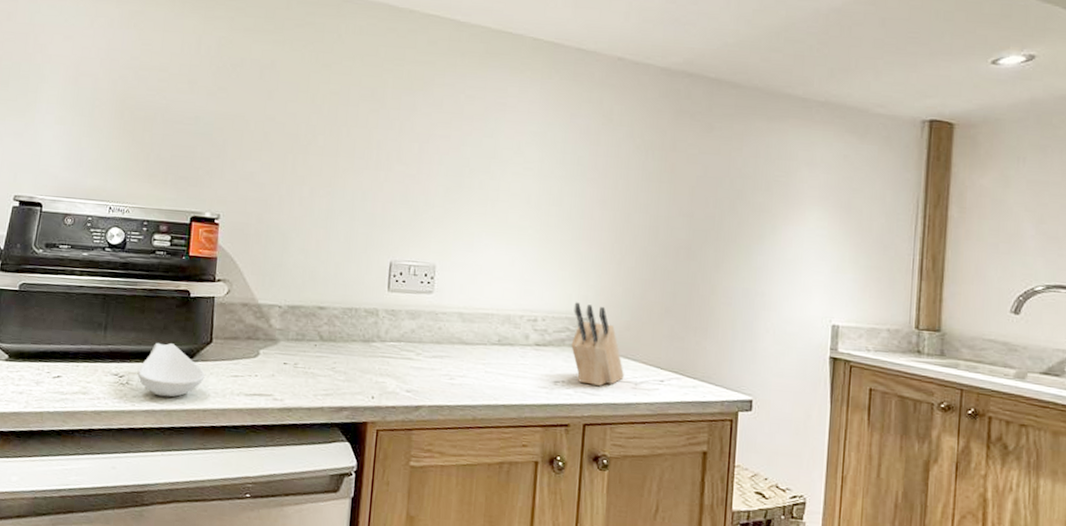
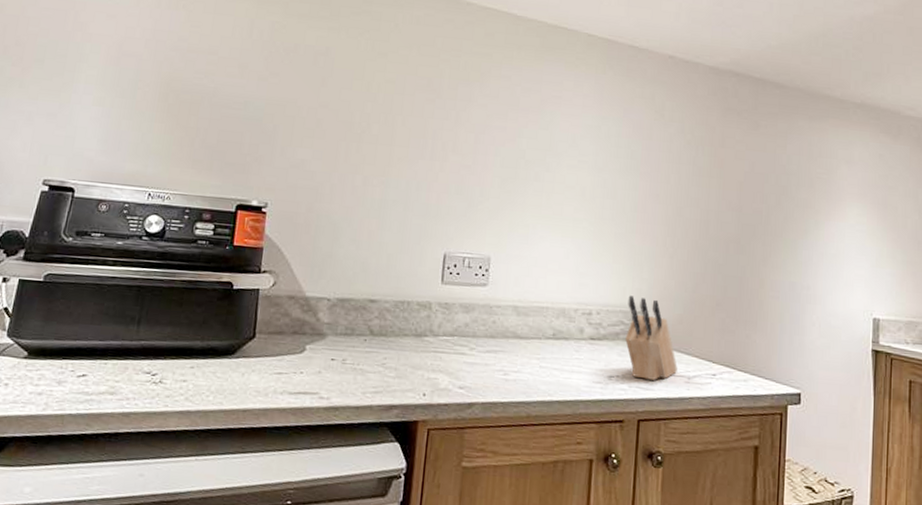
spoon rest: present [137,342,205,397] -> none [172,337,247,397]

